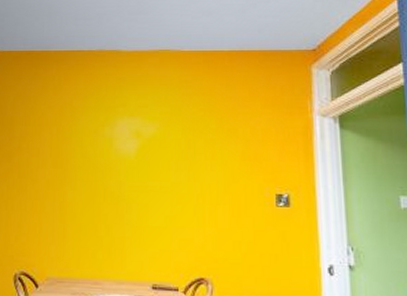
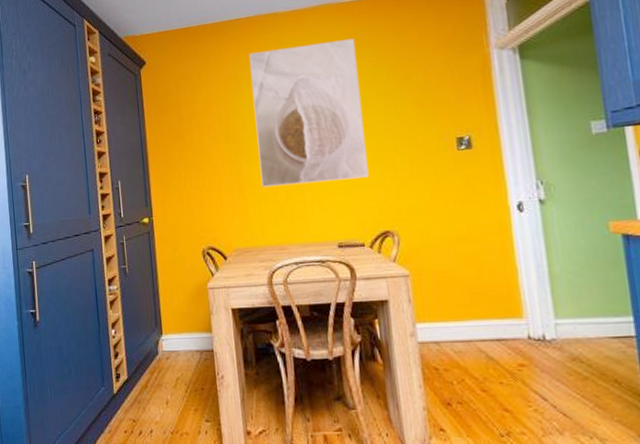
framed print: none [84,84,190,222] -> present [249,38,369,187]

